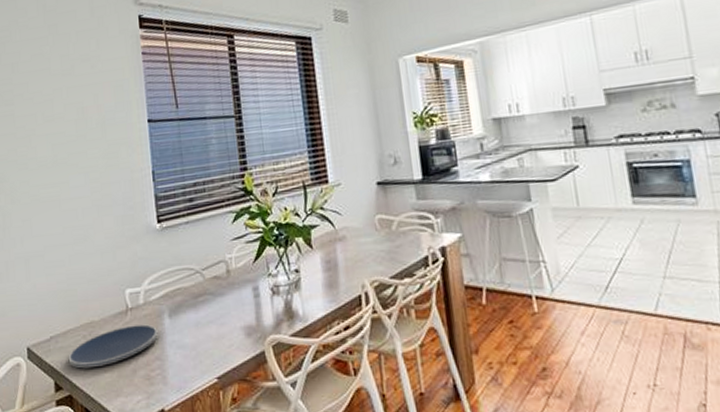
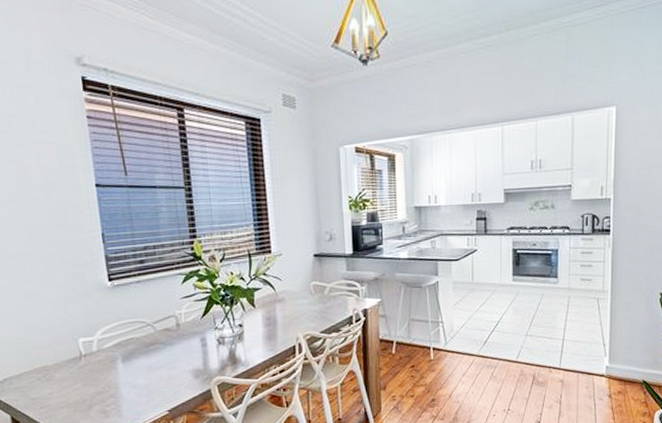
plate: present [68,324,158,369] -> none [23,368,112,405]

